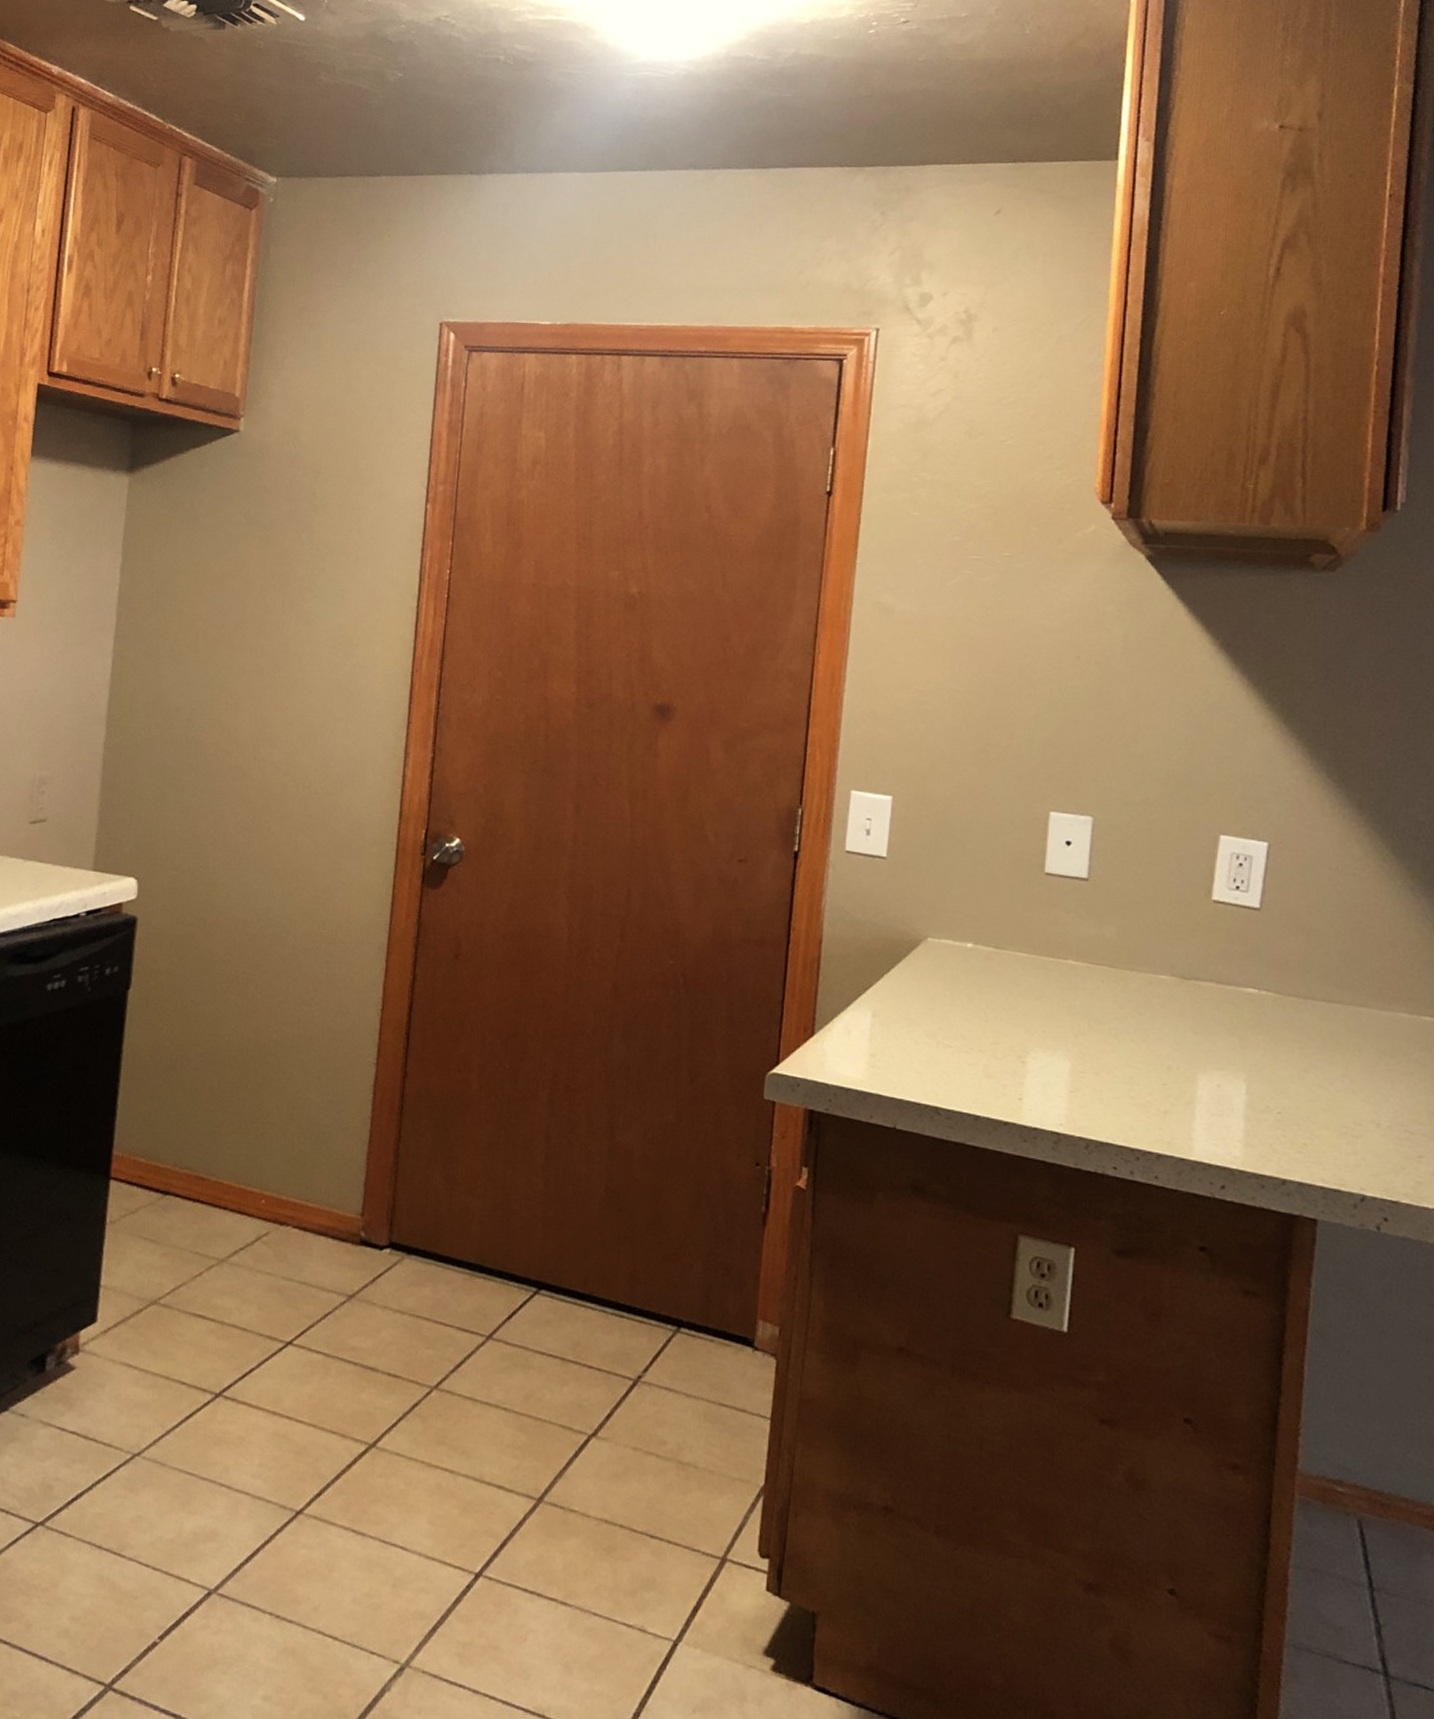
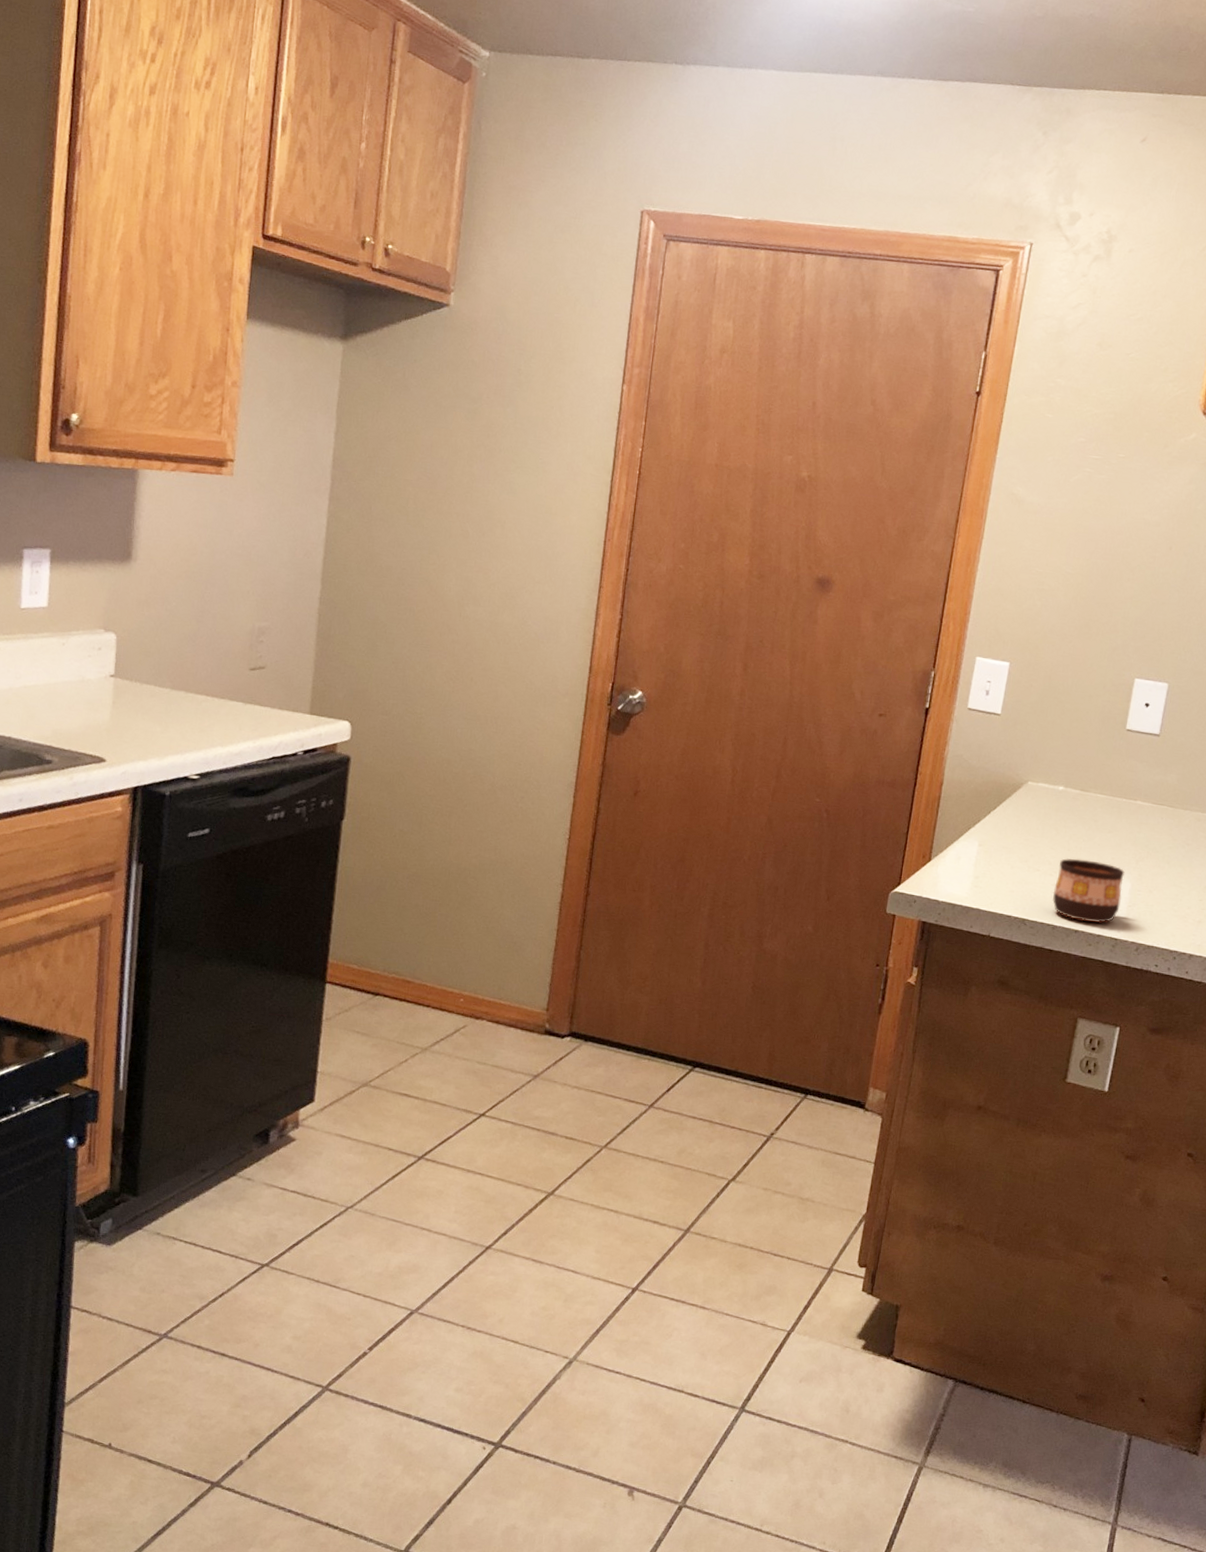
cup: none [971,1031,1061,1113] -> present [1053,858,1125,923]

